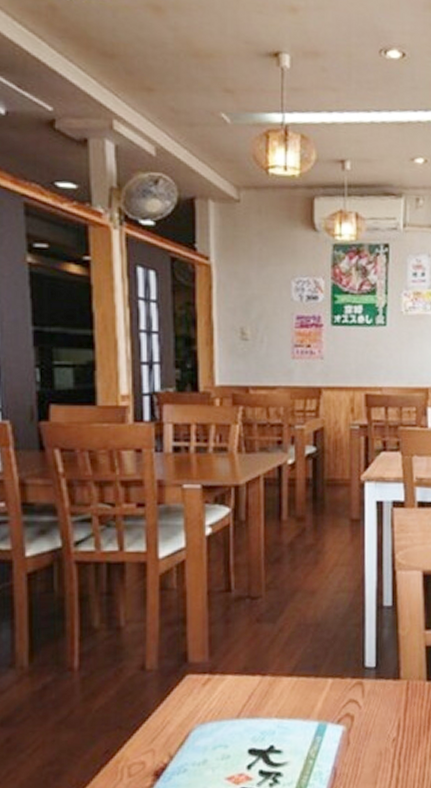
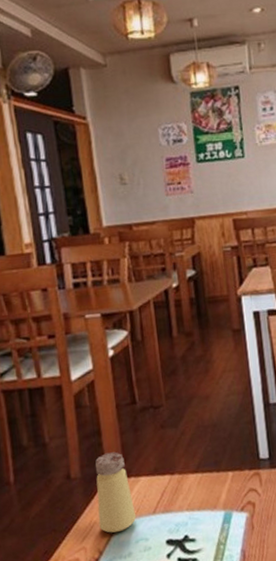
saltshaker: none [172,644,217,736] -> present [95,451,137,533]

